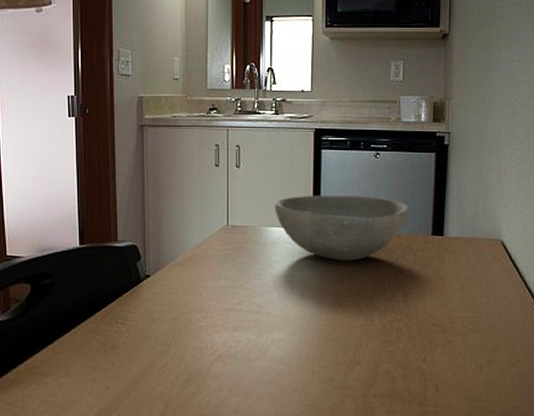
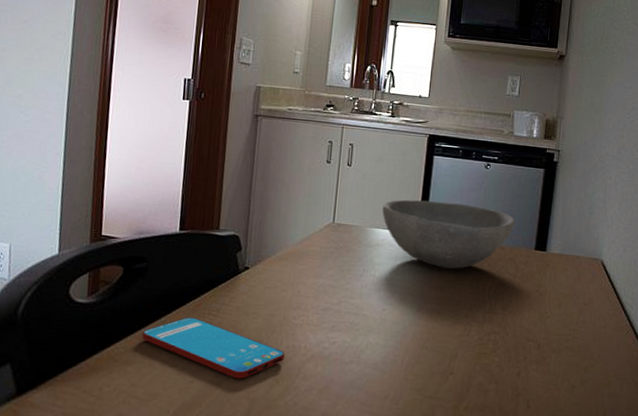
smartphone: none [56,327,192,382] -> present [142,317,285,379]

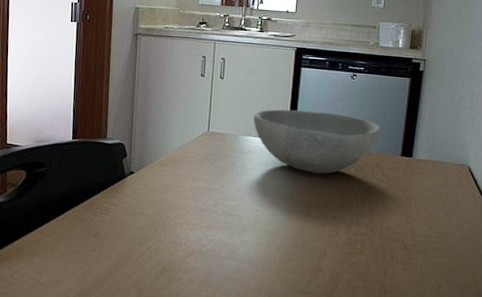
smartphone: present [142,317,285,379] -> none [44,215,167,270]

